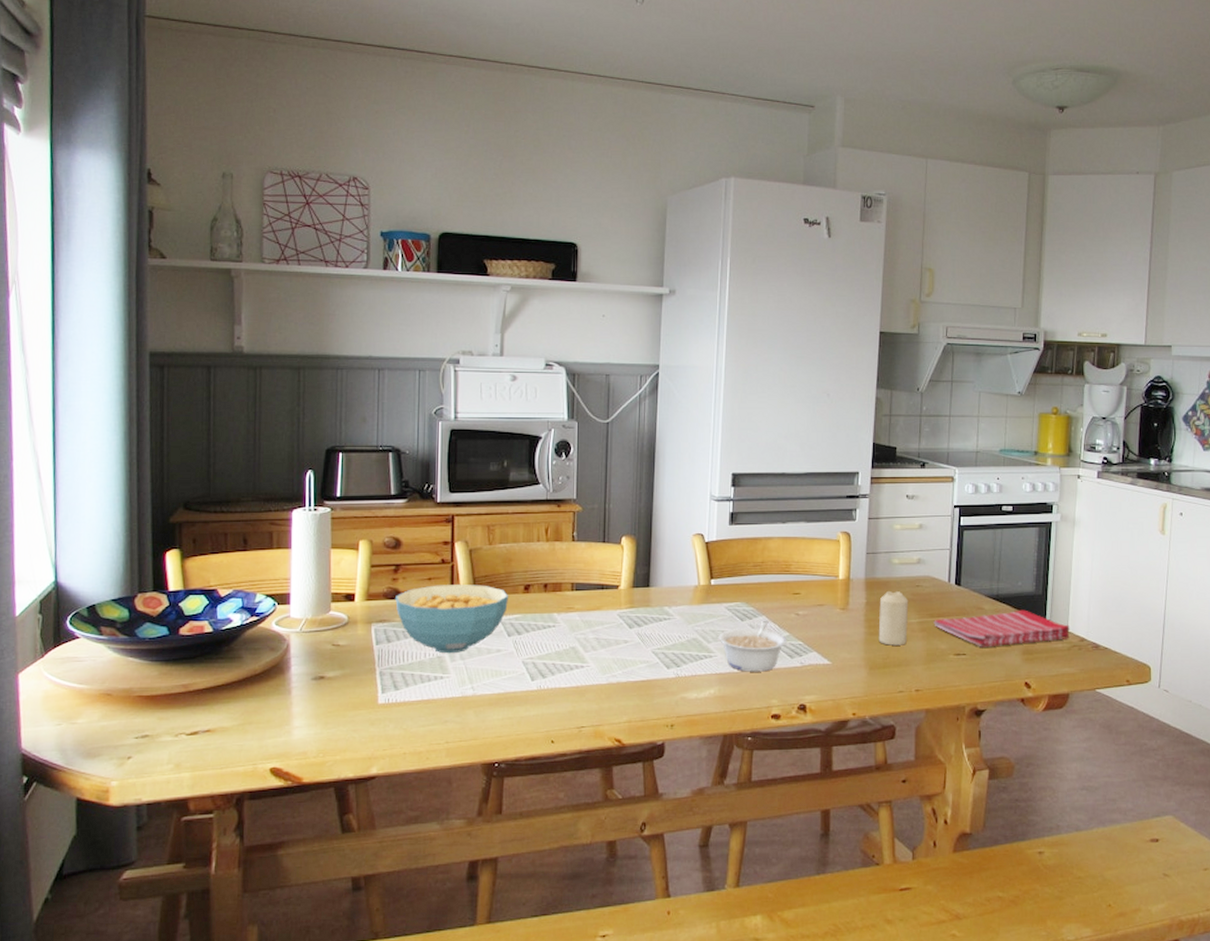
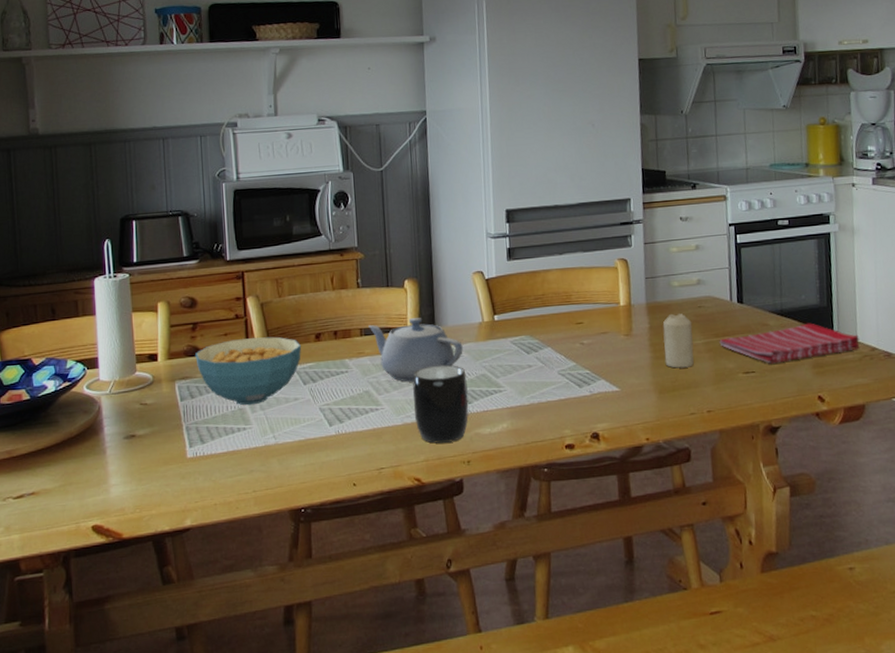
teapot: none [581,576,676,641] -> present [368,318,463,382]
mug: none [621,626,677,705] -> present [413,364,469,444]
legume: present [717,620,786,672] -> none [505,351,574,404]

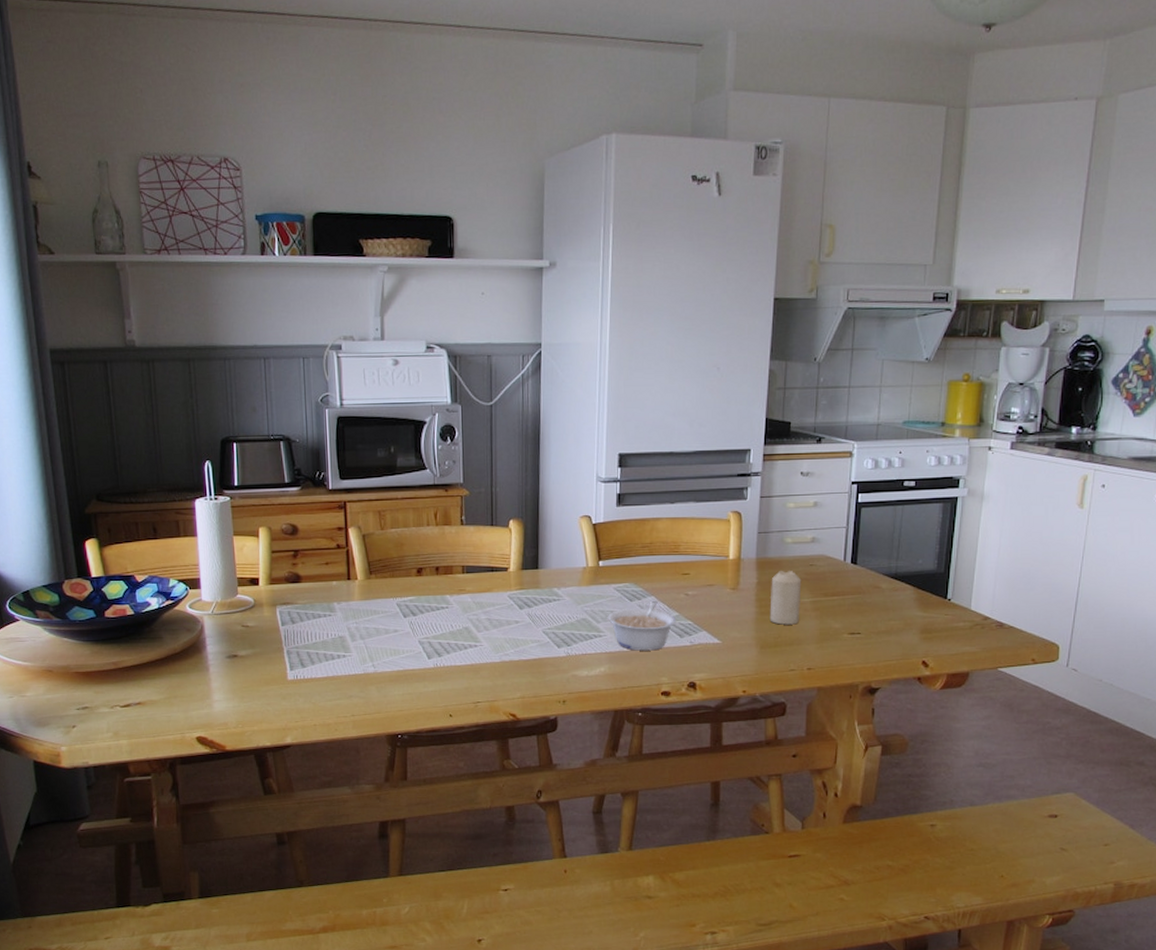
cereal bowl: present [195,336,302,406] -> none [296,567,403,634]
teapot: present [368,318,463,382] -> none [471,559,565,622]
mug: present [413,364,469,444] -> none [513,606,568,682]
legume: none [505,351,574,404] -> present [607,600,676,651]
dish towel: present [719,323,860,364] -> none [827,588,973,626]

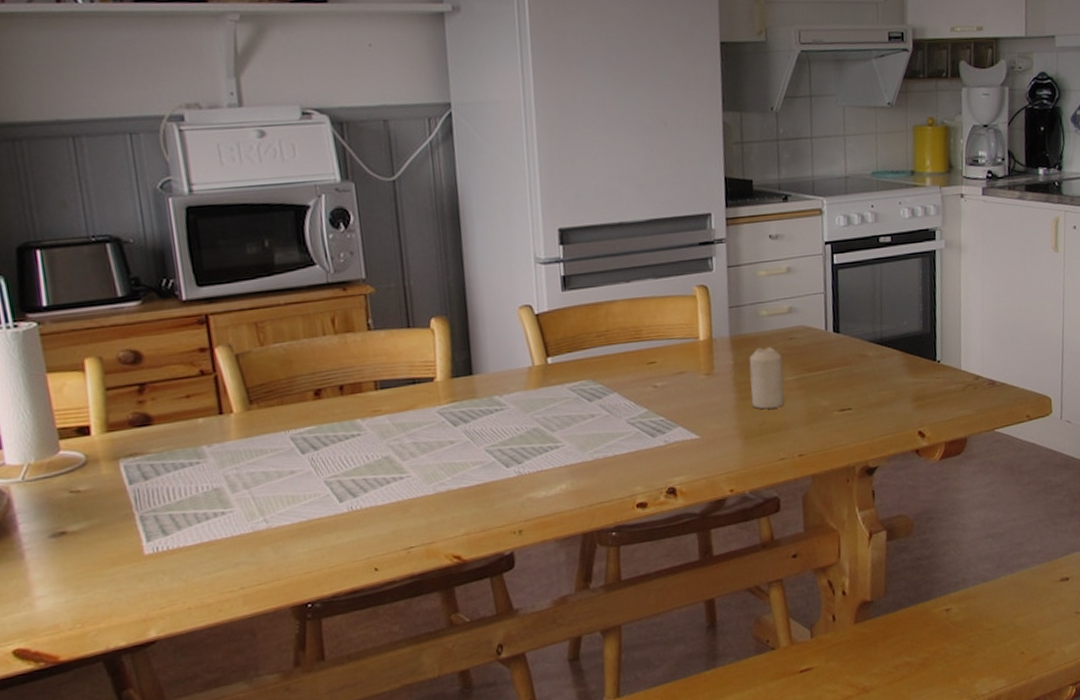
legume: present [607,600,676,651] -> none [563,397,645,459]

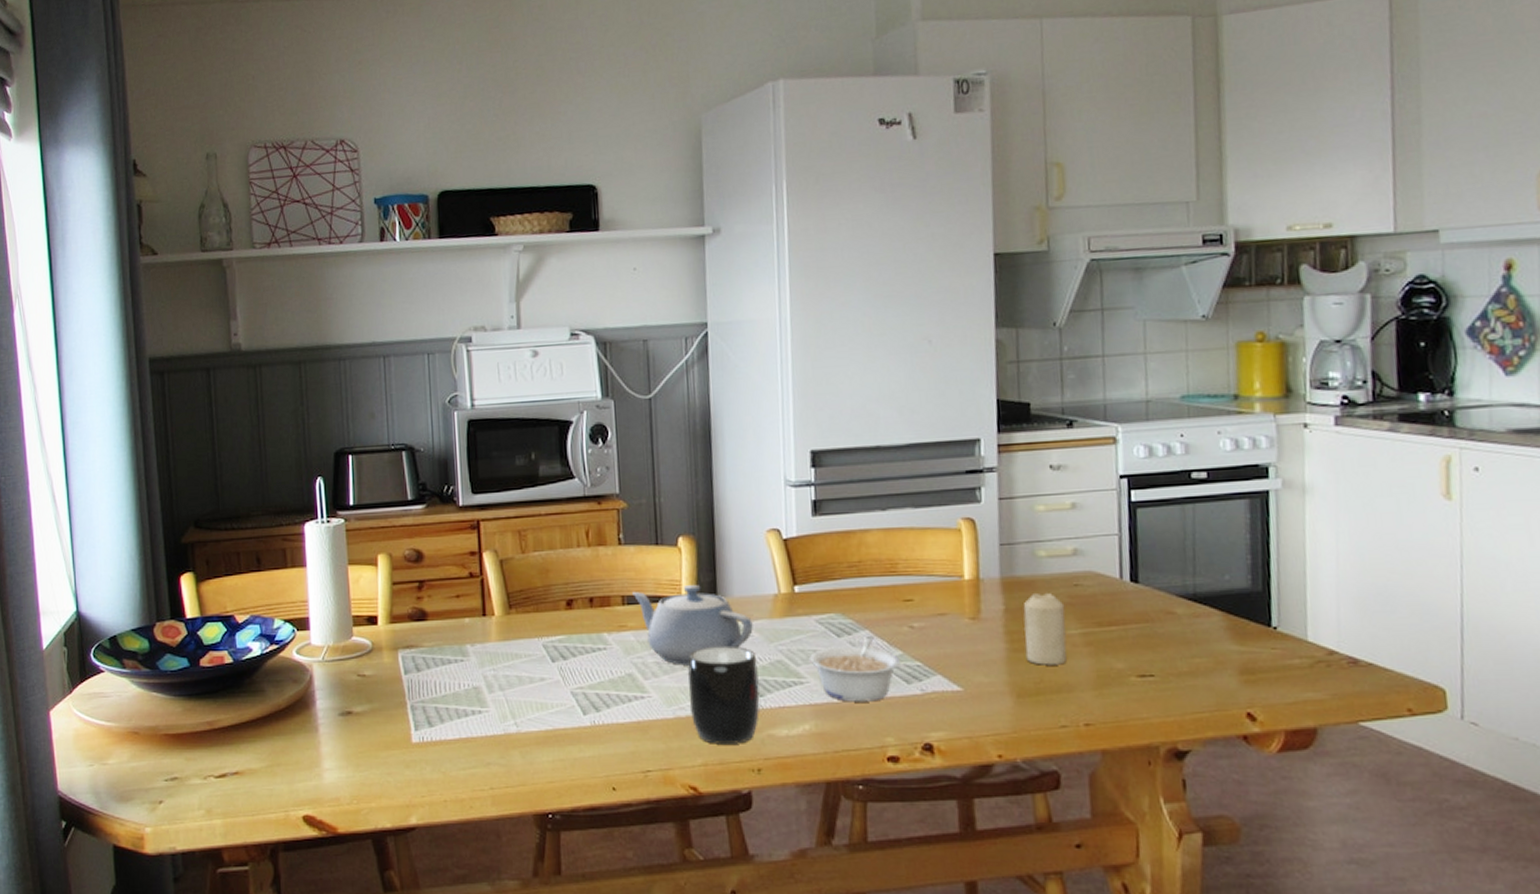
teapot: none [385,364,509,443] -> present [632,585,753,666]
mug: none [446,419,518,514] -> present [688,645,760,744]
legume: none [563,397,645,459] -> present [808,635,900,702]

